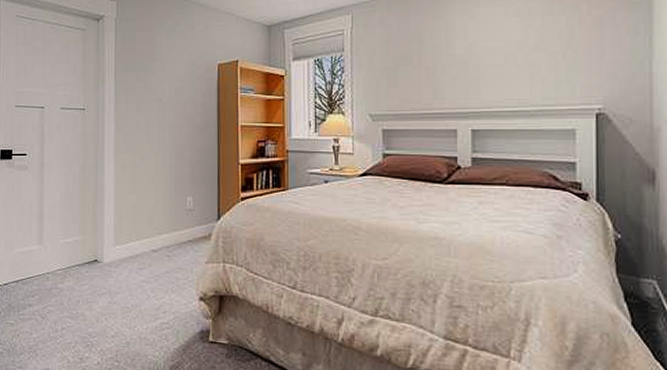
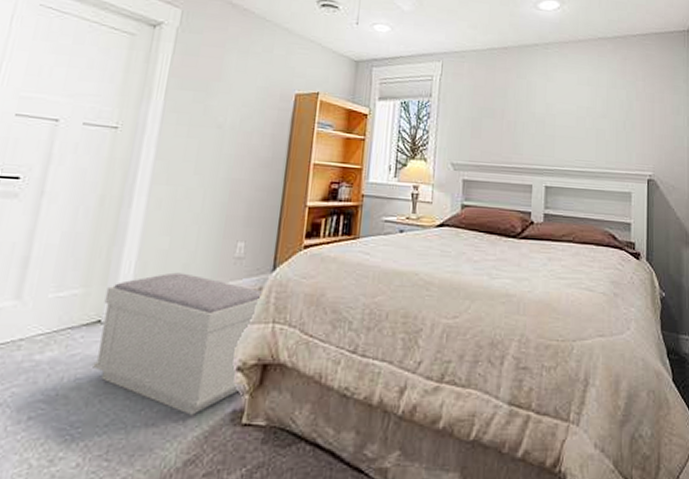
bench: none [97,223,213,333] -> present [92,272,264,415]

